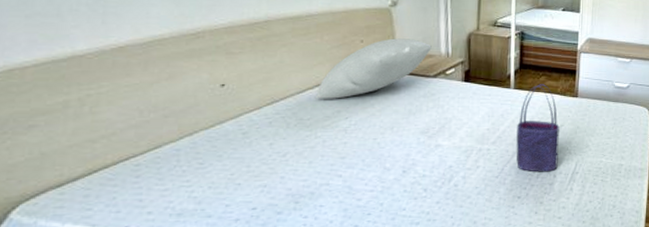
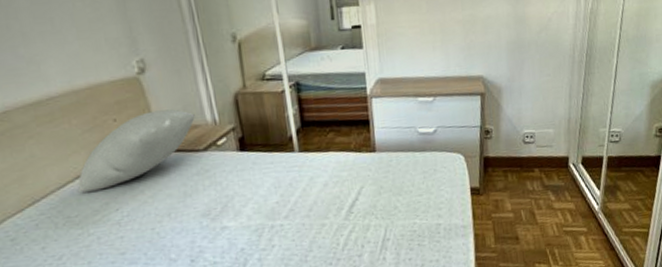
tote bag: present [516,84,560,172] -> none [309,141,365,245]

